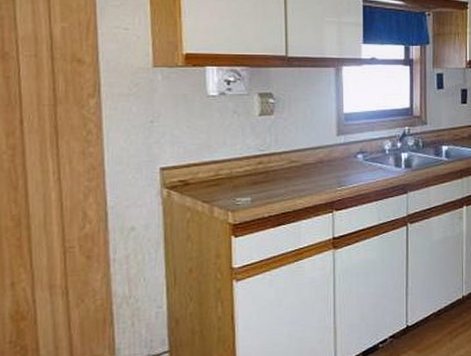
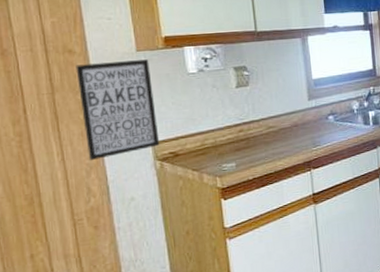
wall art: none [83,76,169,182] -> present [75,59,160,160]

